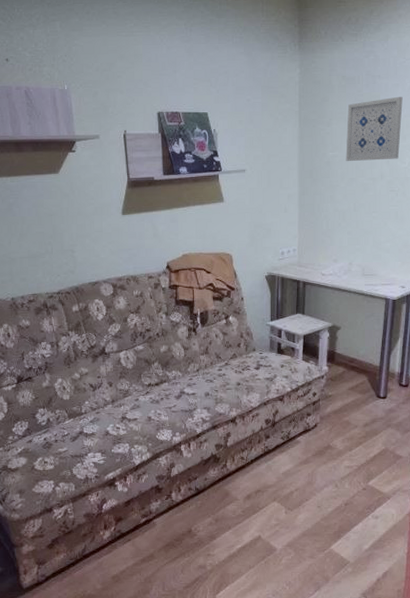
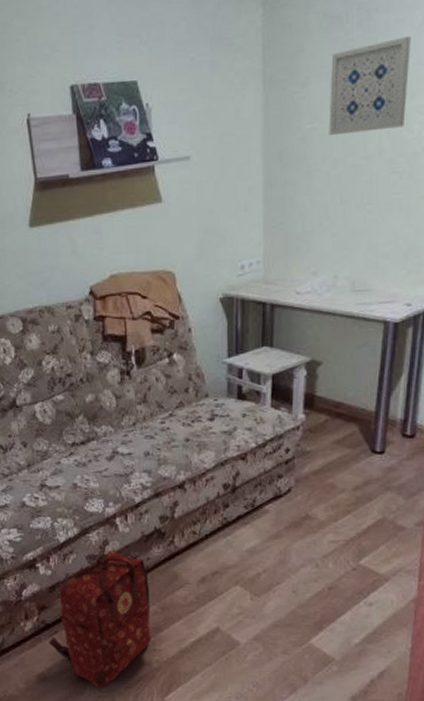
backpack: none [123,471,206,587] -> present [49,549,151,687]

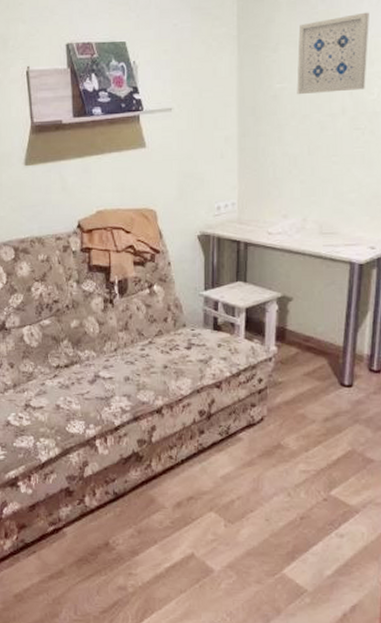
backpack: present [49,549,151,687] -> none [27,471,127,611]

